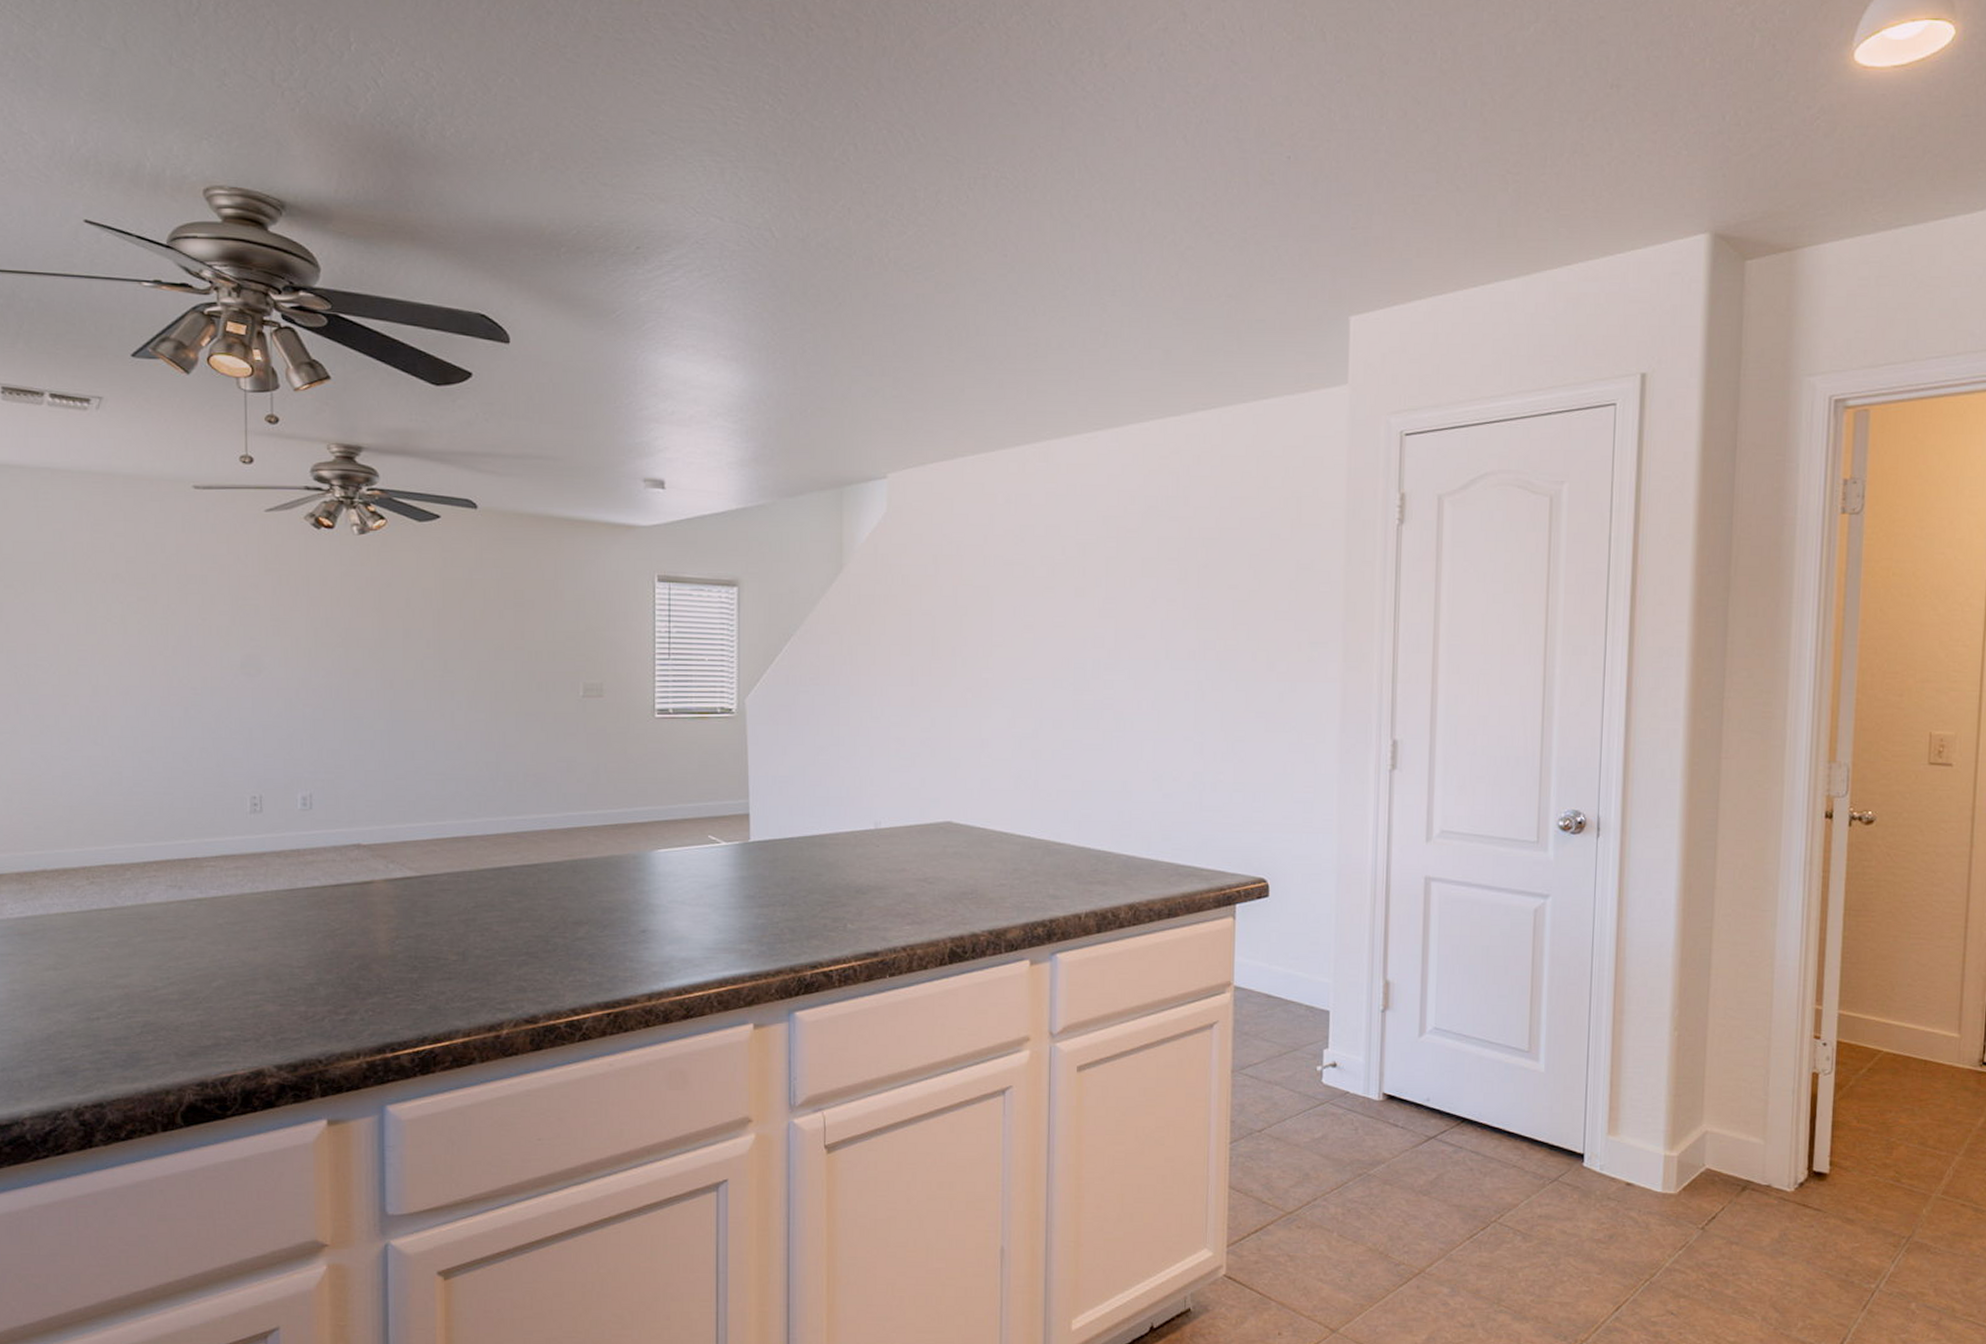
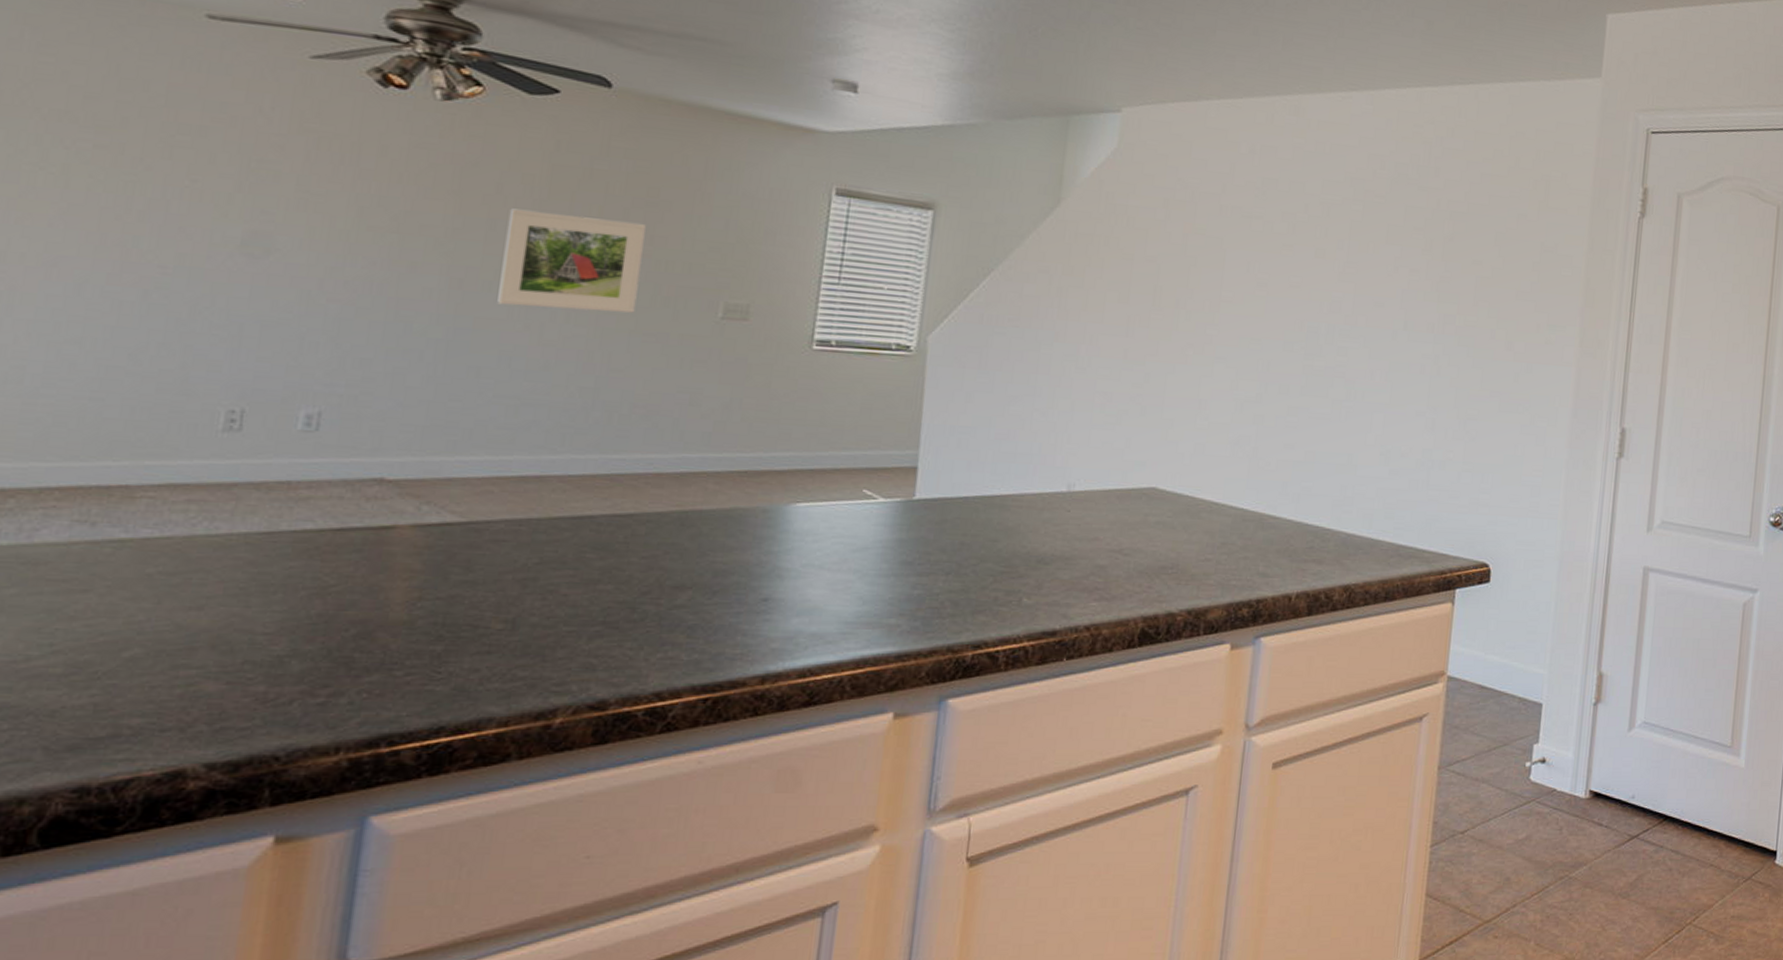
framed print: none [417,618,518,699] -> present [497,208,646,313]

